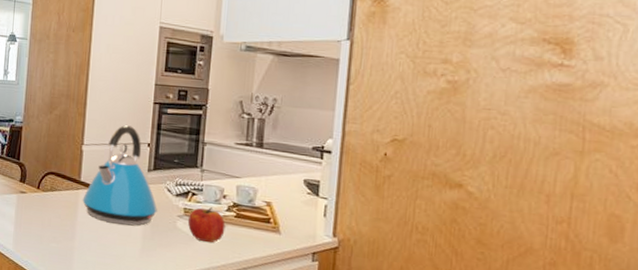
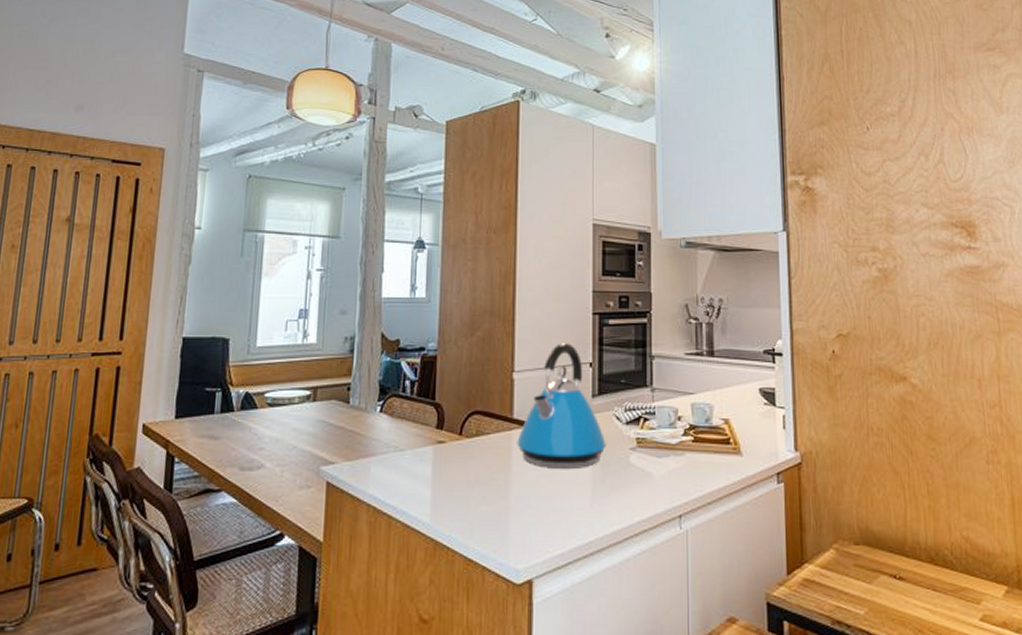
fruit: present [188,207,225,243] -> none [643,433,684,478]

